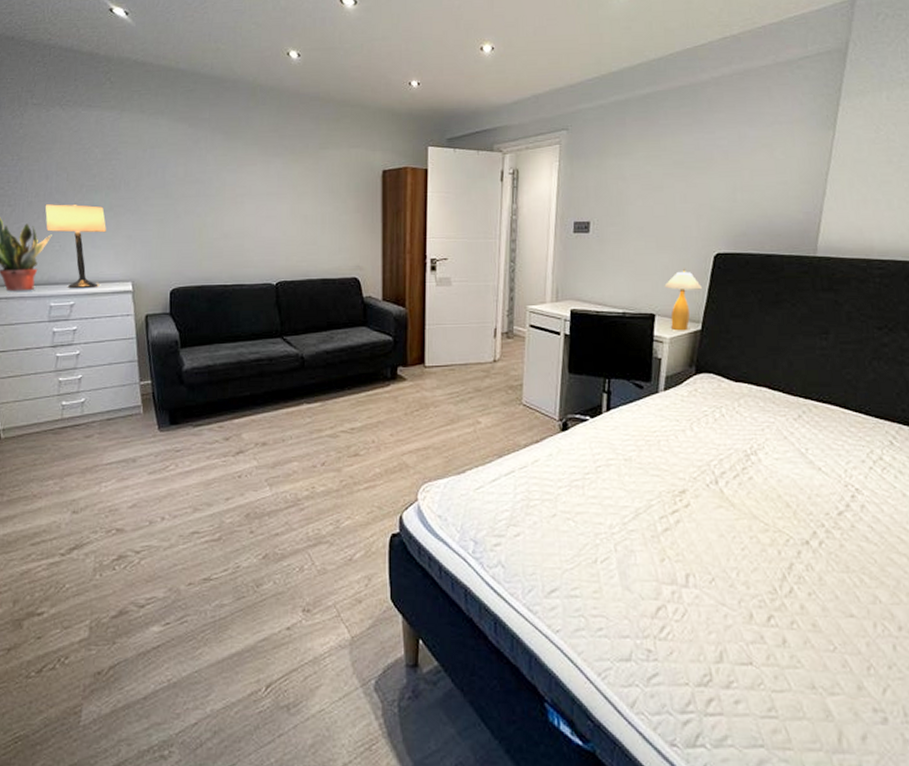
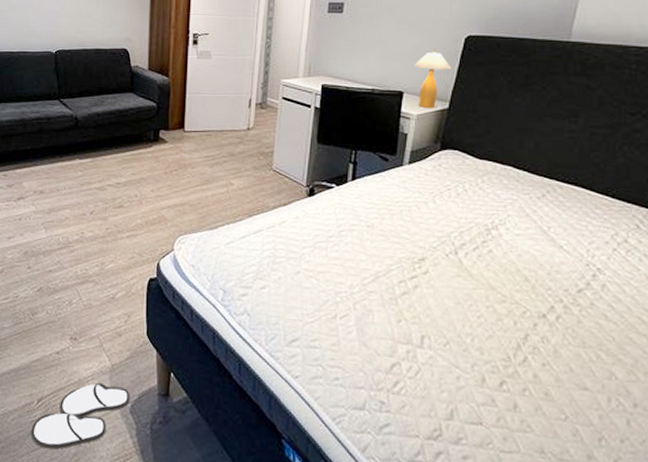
slippers: none [258,658,373,743] -> present [30,382,129,450]

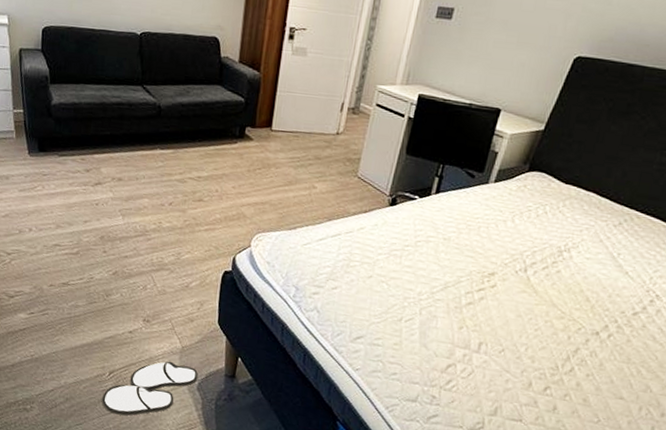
table lamp: present [414,49,452,109] -> none [514,67,555,129]

